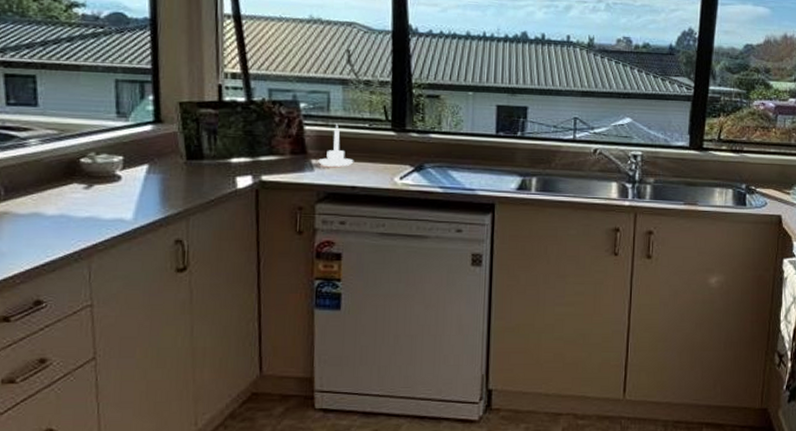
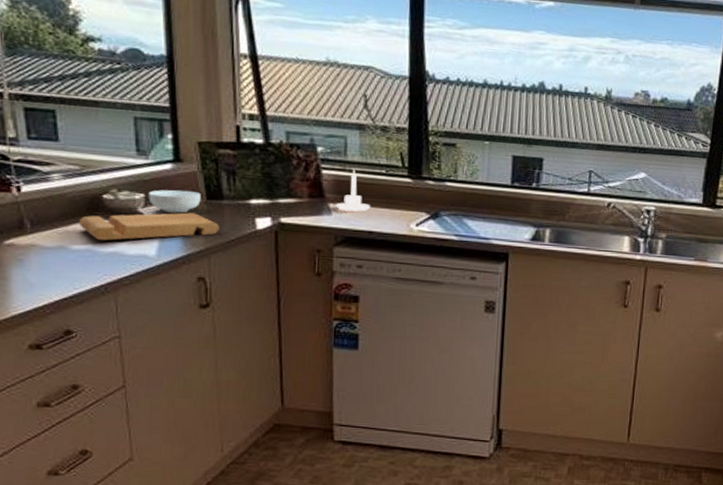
cutting board: none [54,174,199,205] -> present [78,212,220,241]
cereal bowl: none [127,151,181,175] -> present [148,189,201,213]

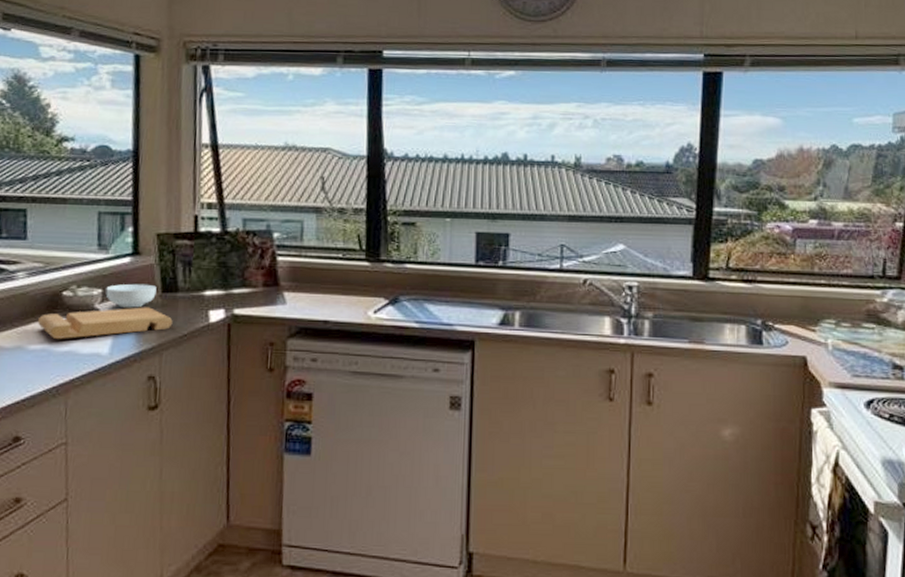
candle holder: present [336,168,371,212] -> none [290,254,327,300]

